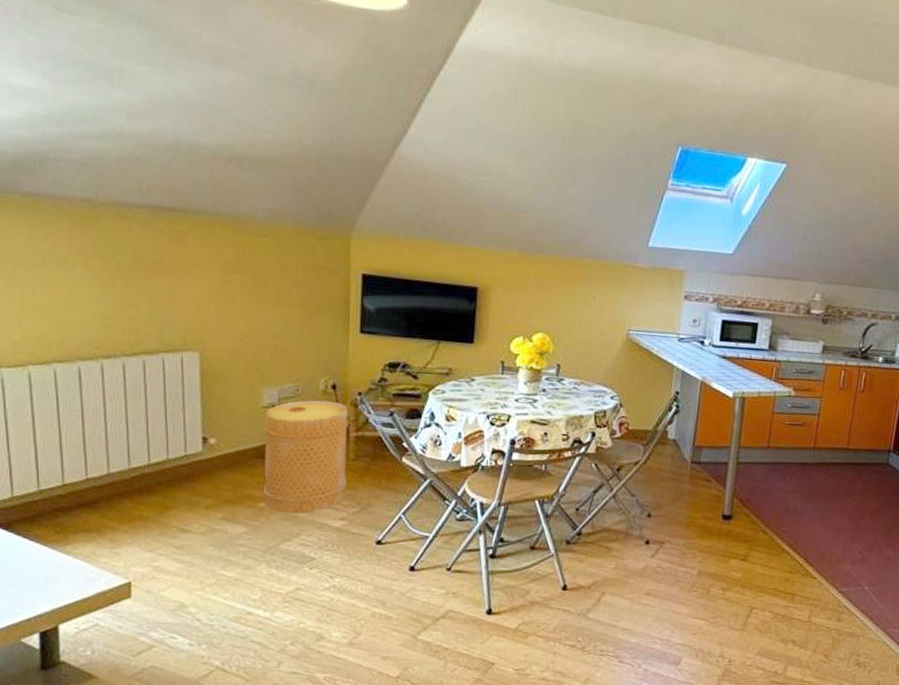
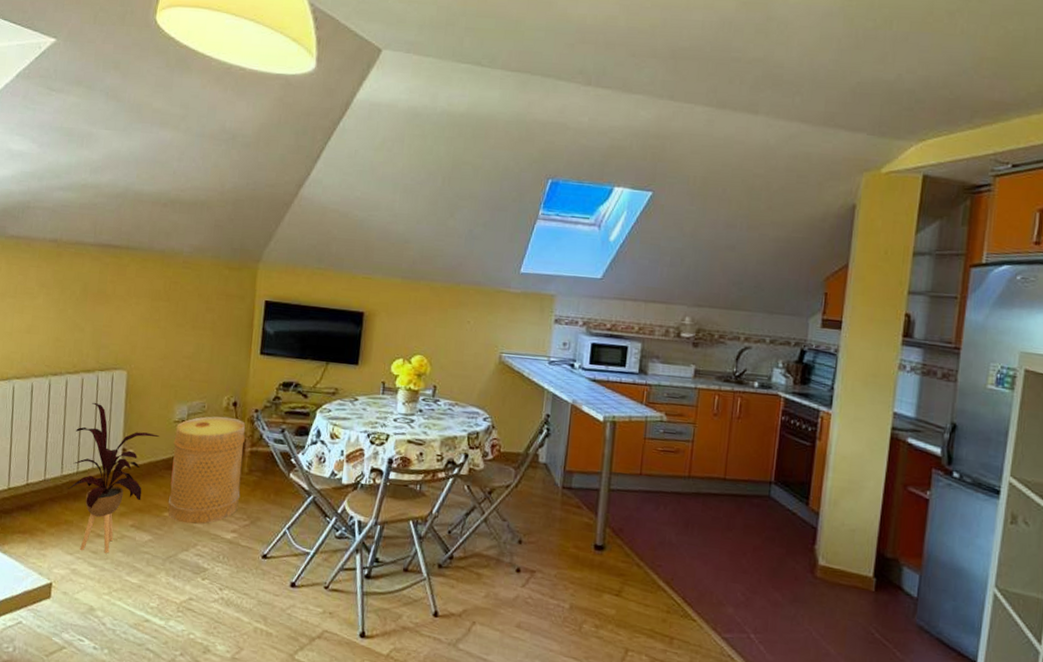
house plant: none [139,387,246,548] -> present [68,402,159,554]

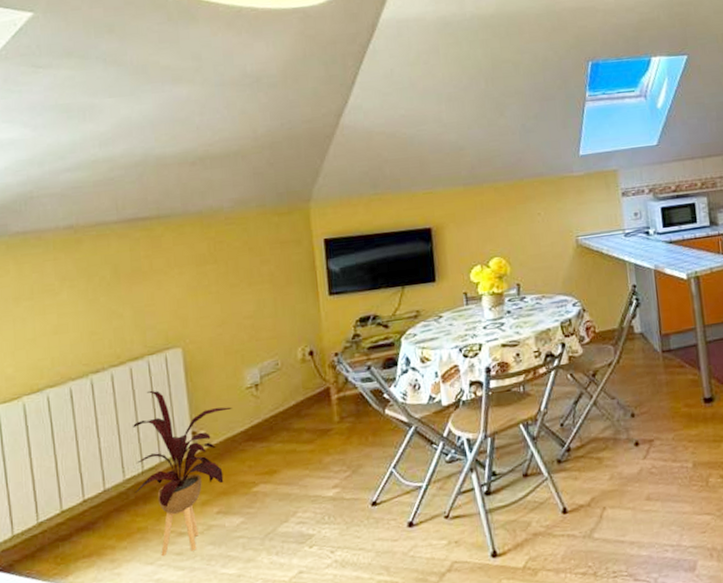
basket: present [168,416,245,524] -> none [250,368,336,494]

